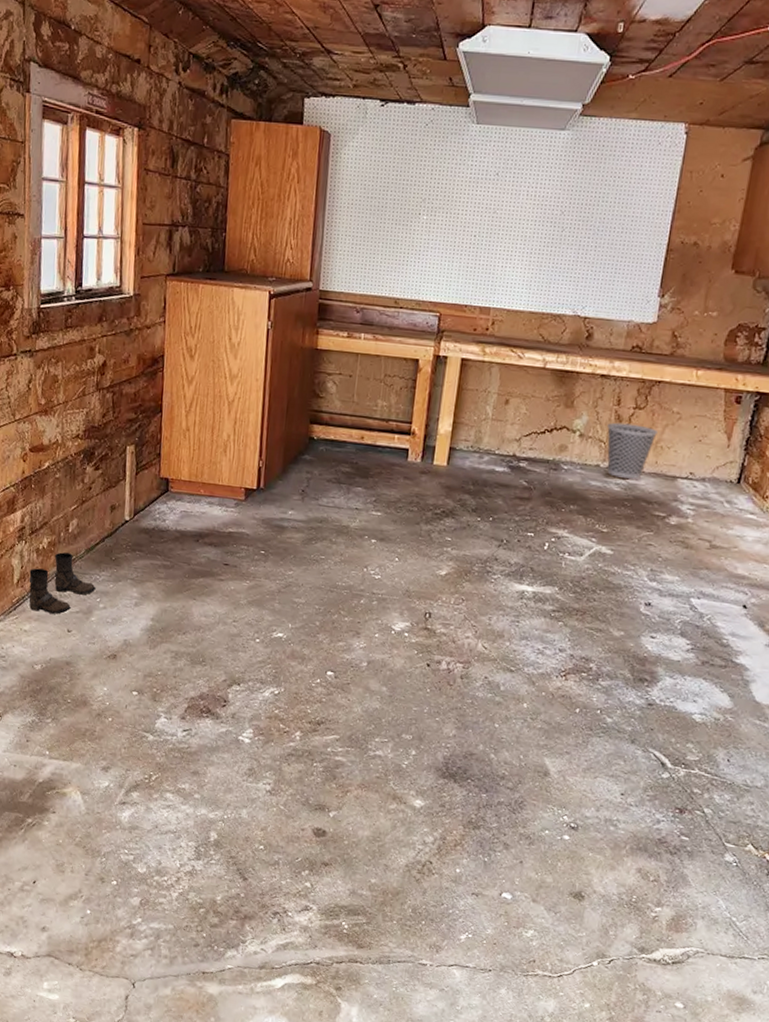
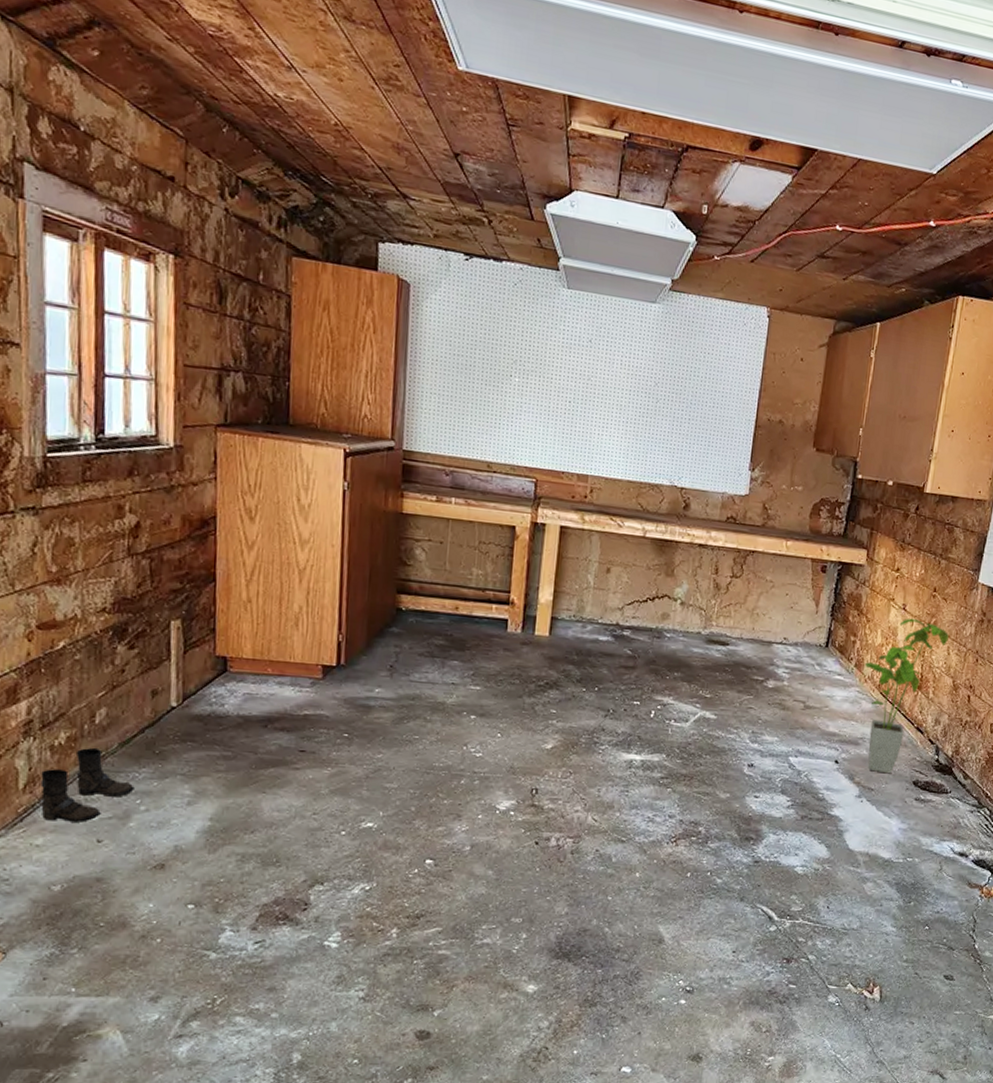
wastebasket: present [607,422,658,479] -> none [707,590,753,645]

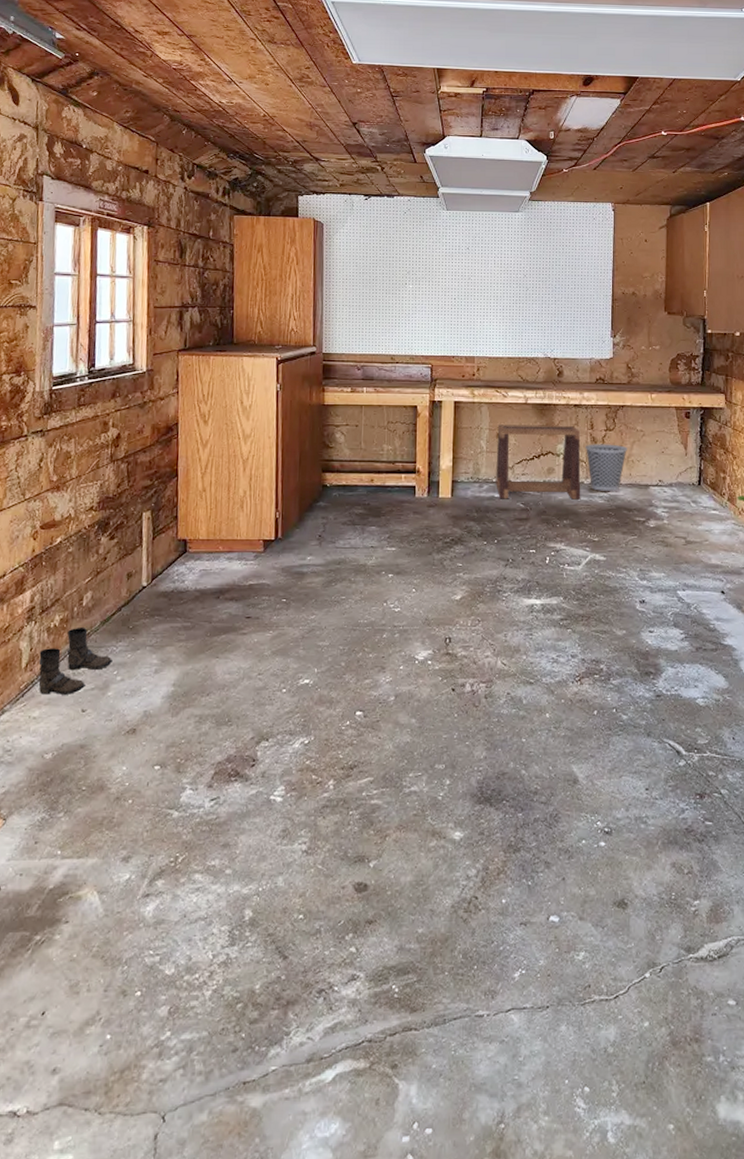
stool: none [601,558,702,651] -> present [496,424,581,500]
wastebasket: none [707,590,753,645] -> present [586,444,627,491]

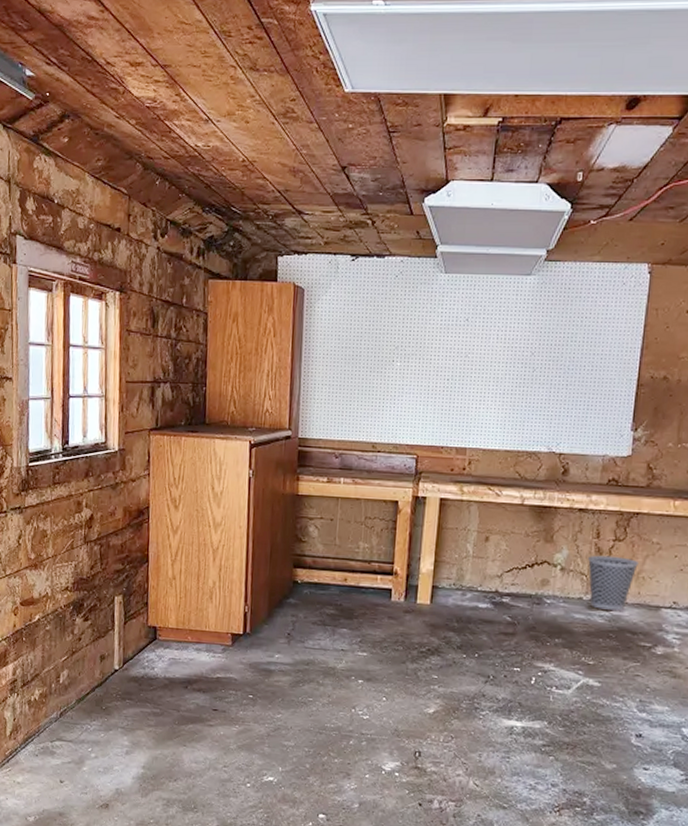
boots: present [38,626,113,695] -> none [21,703,87,765]
stool: present [496,424,581,500] -> none [480,527,583,617]

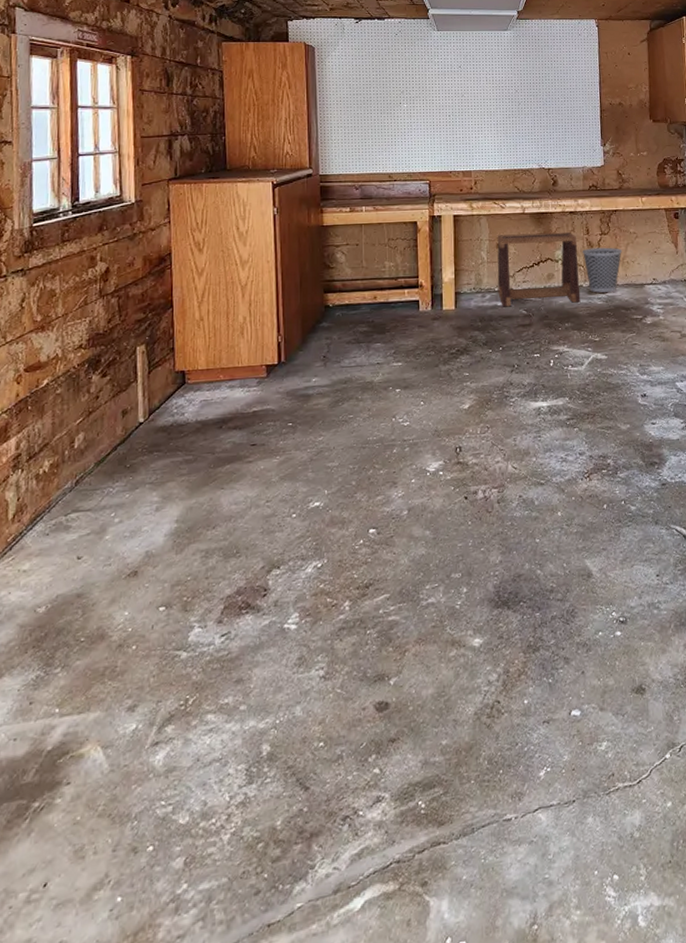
stool: none [480,527,583,617] -> present [497,232,581,306]

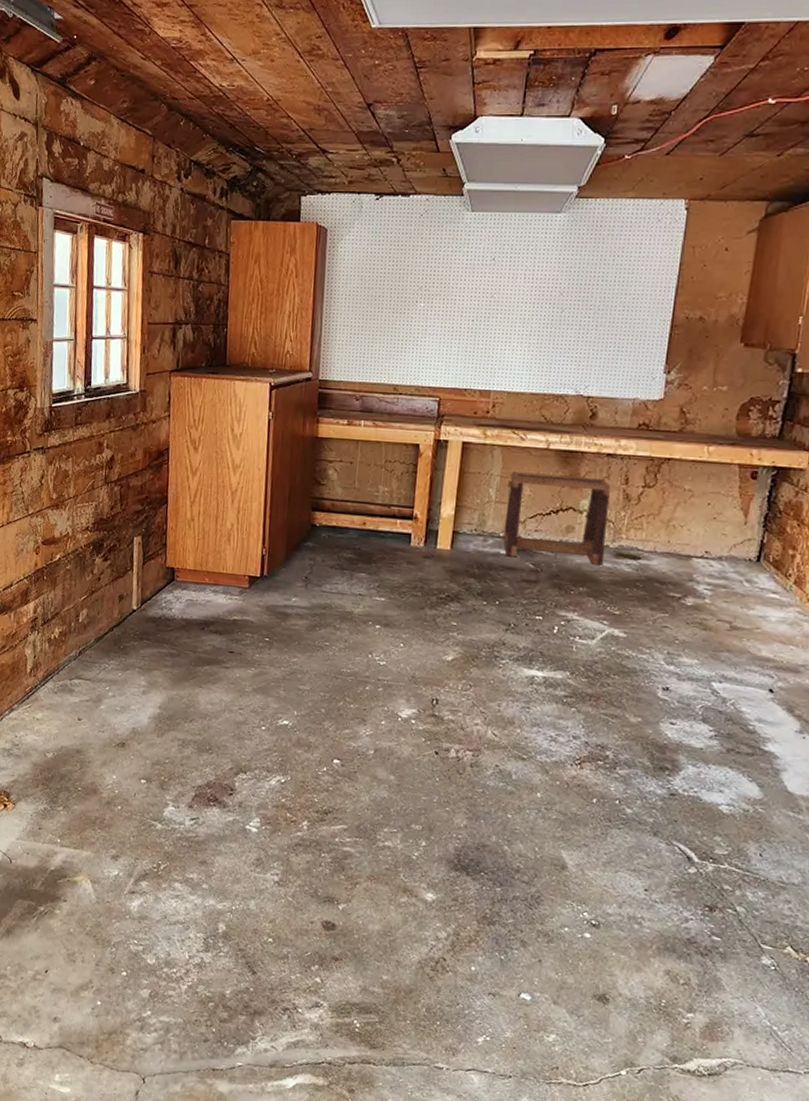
wastebasket: present [583,247,622,293] -> none [615,502,669,560]

